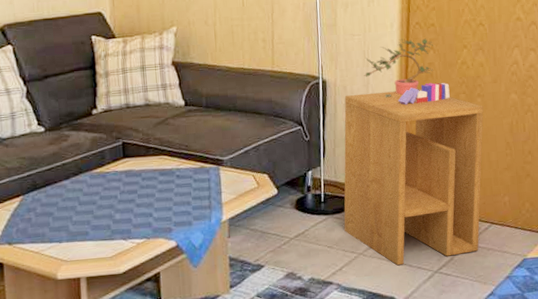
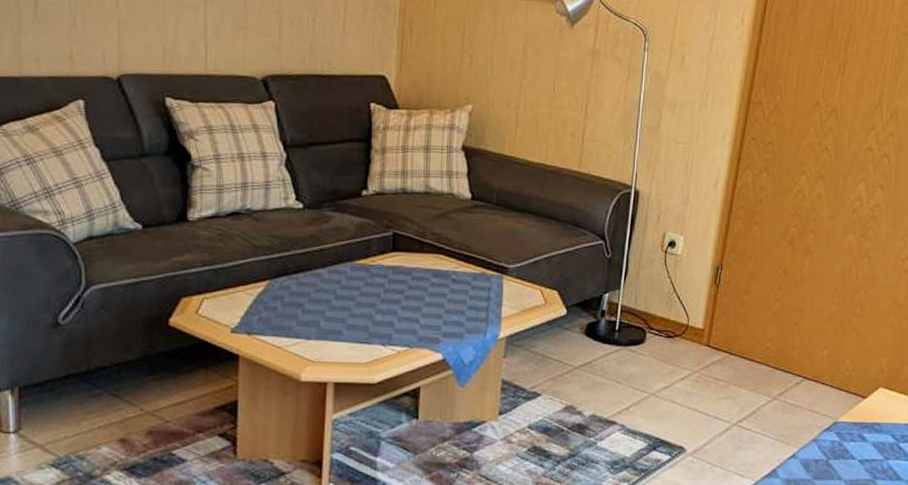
side table: present [344,89,484,266] -> none [637,212,815,413]
potted plant: present [364,38,434,98] -> none [683,154,769,221]
books: present [398,82,450,105] -> none [718,209,780,232]

